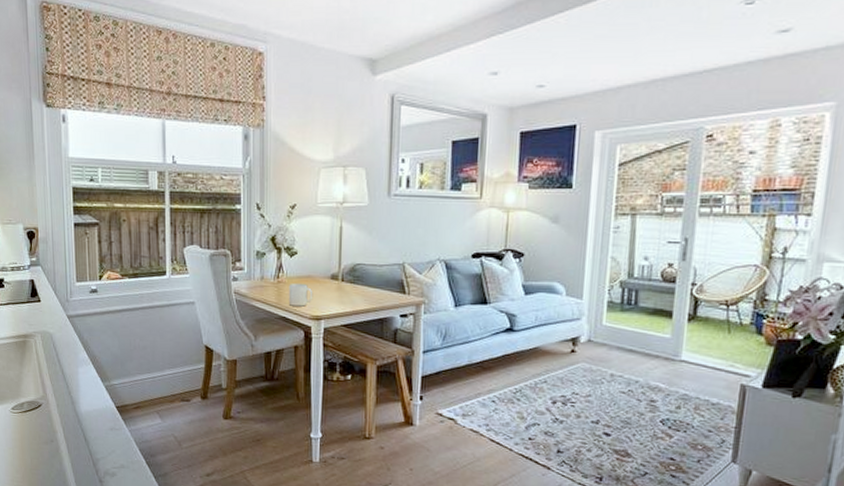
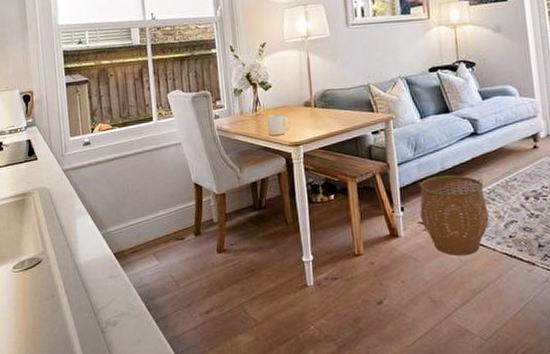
basket: none [439,369,512,452] -> present [419,175,489,255]

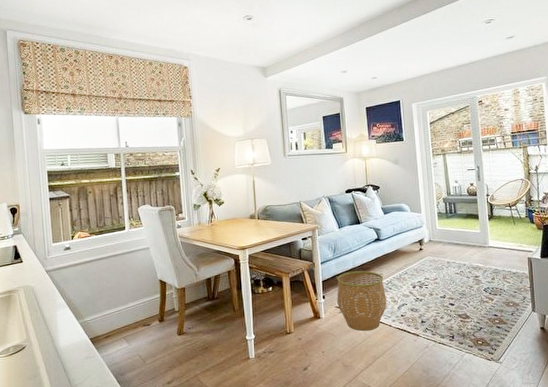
mug: present [266,114,290,136] -> none [220,224,239,242]

